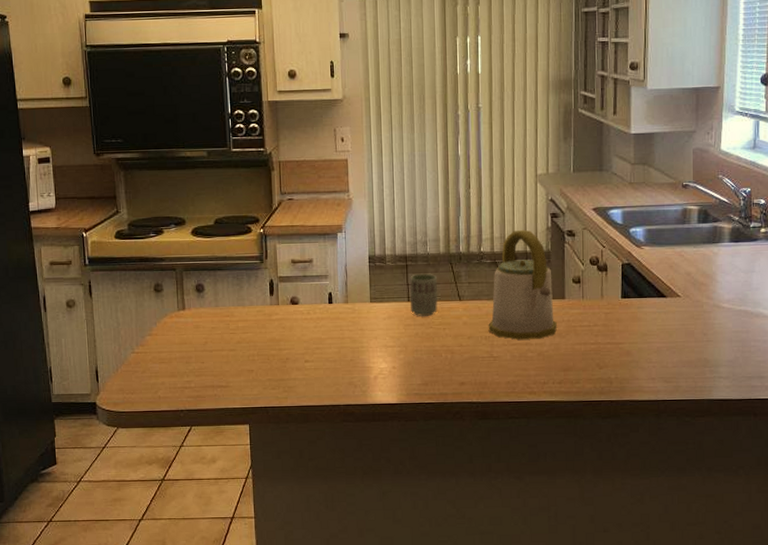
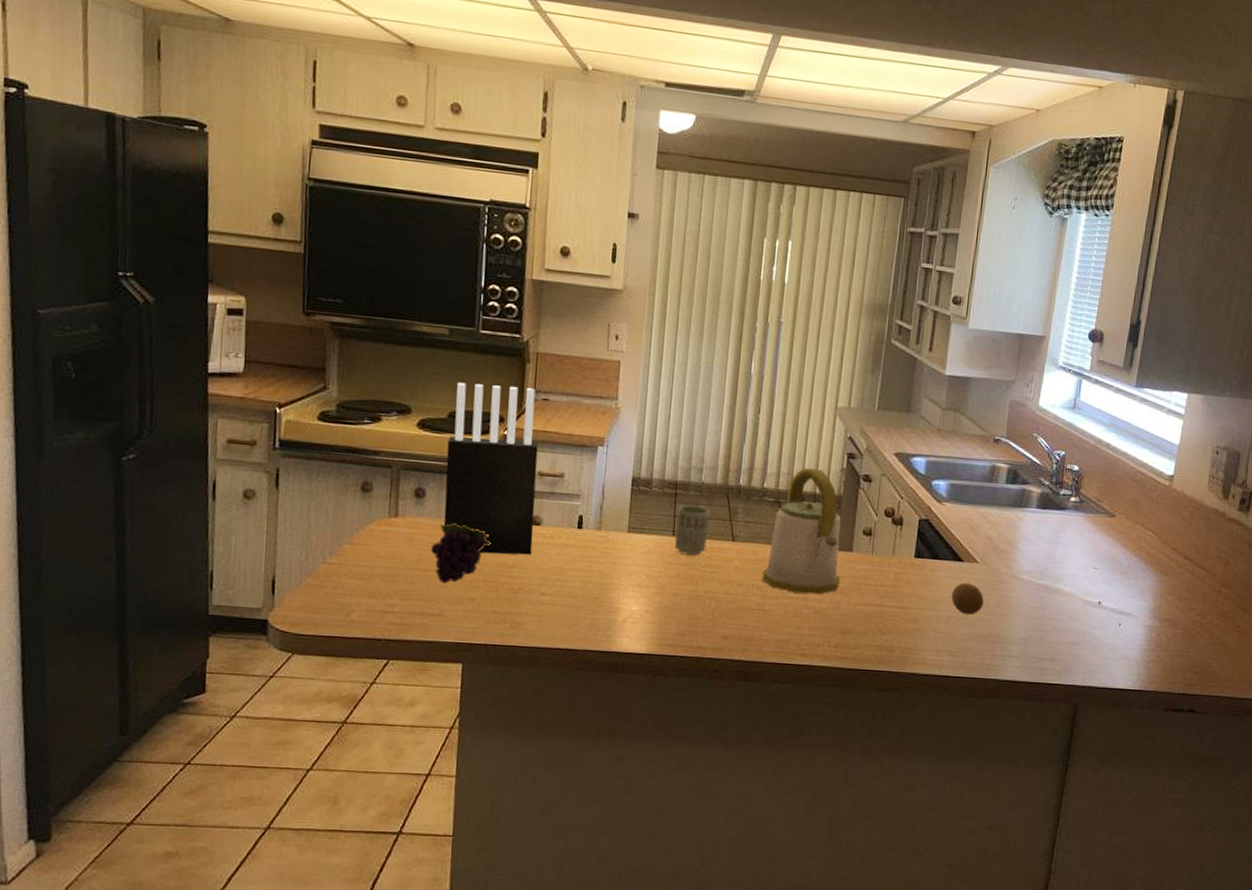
fruit: none [214,309,261,360] -> present [431,522,491,584]
knife block: none [217,191,294,332] -> present [443,382,539,555]
fruit: none [659,316,690,345] -> present [951,582,984,615]

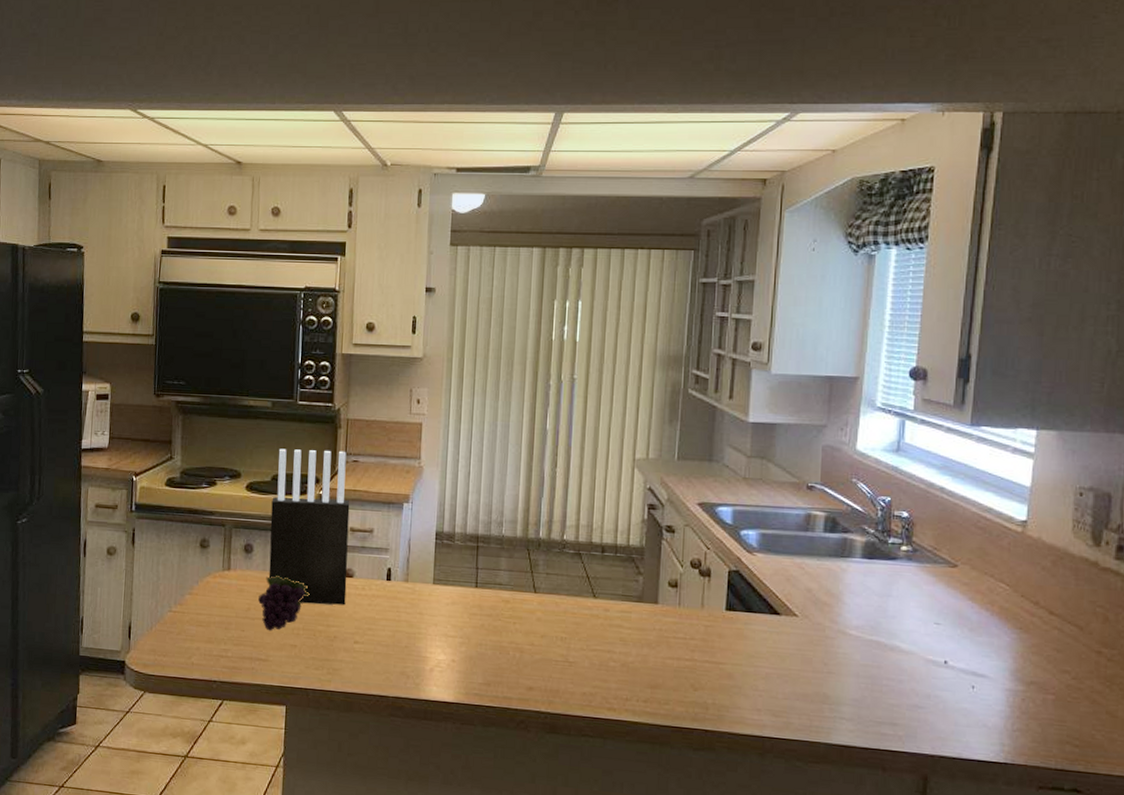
cup: present [675,505,710,555] -> none [478,557,511,606]
kettle: present [762,467,841,595] -> none [565,519,646,648]
fruit: present [951,582,984,615] -> none [769,637,807,672]

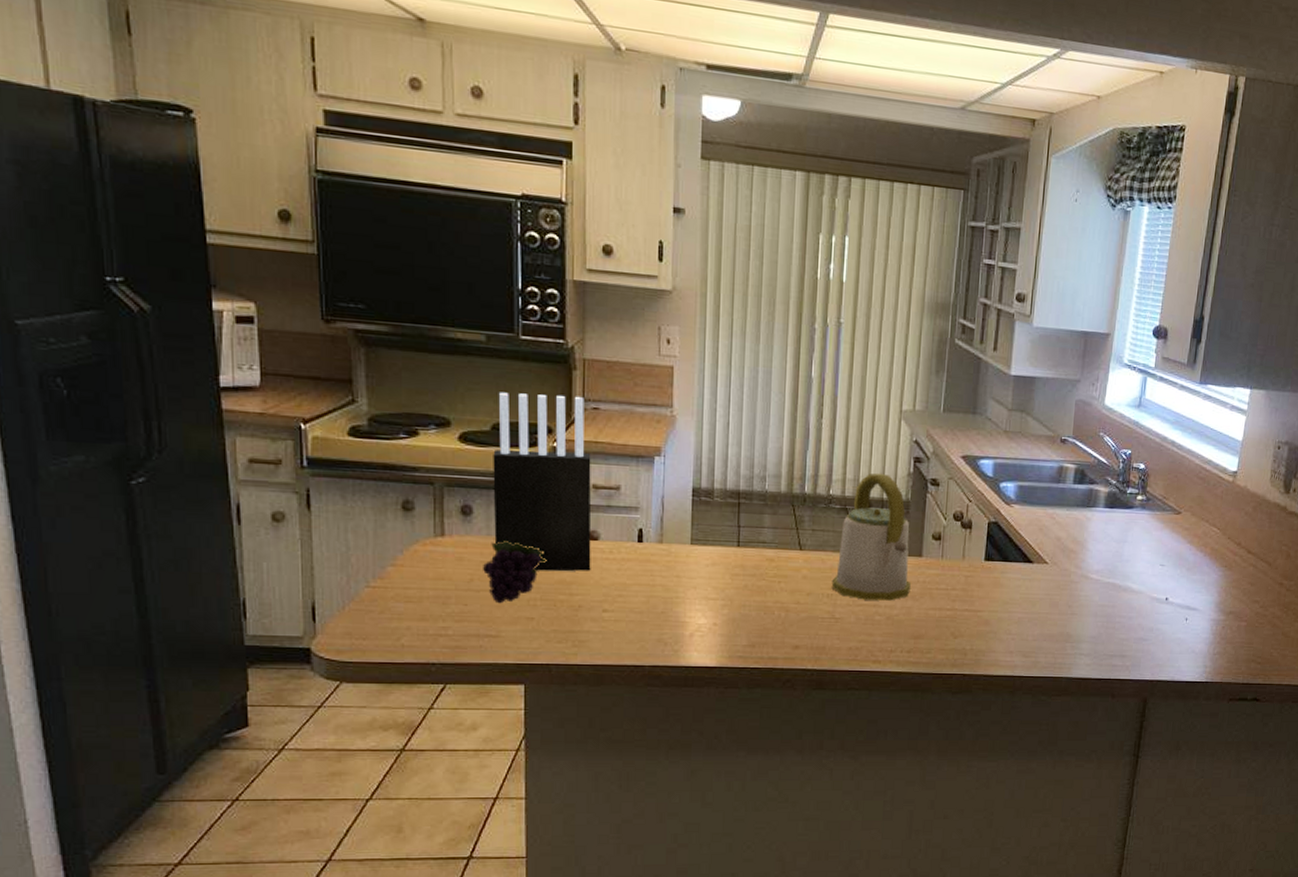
kettle: none [565,519,646,648] -> present [831,473,911,601]

